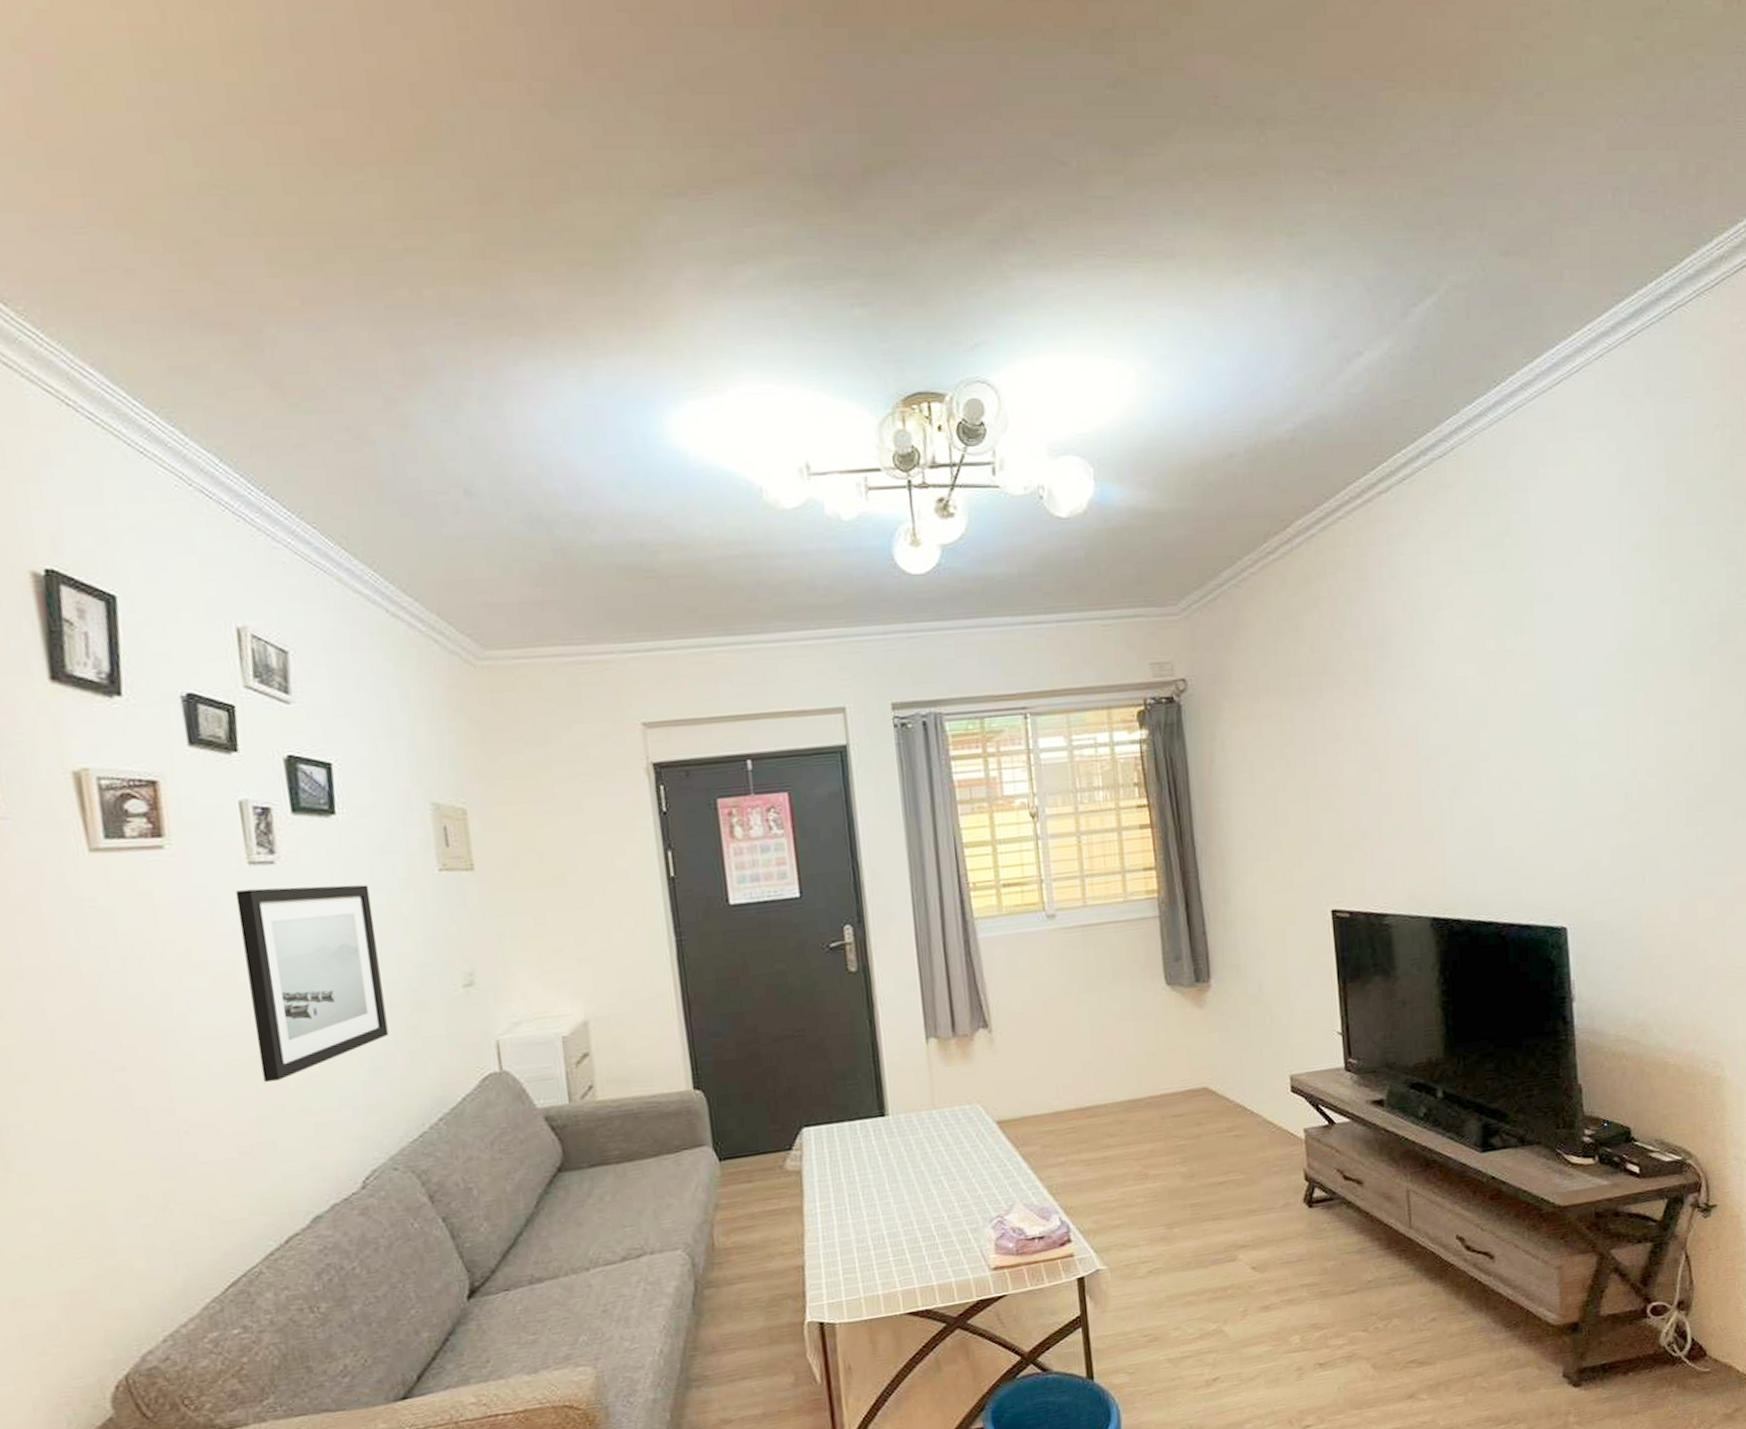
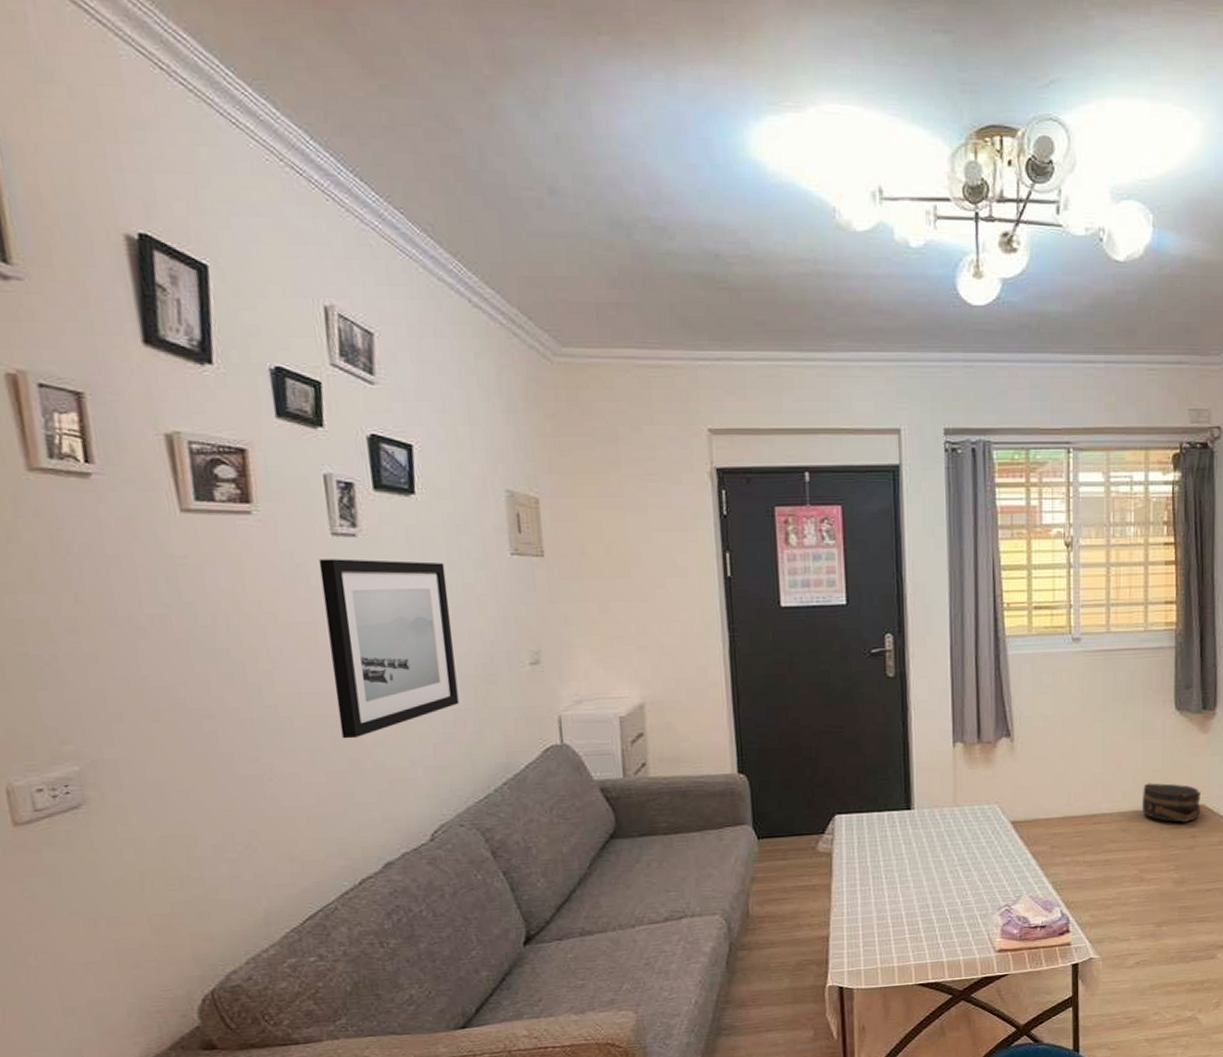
hat box: none [1138,1066,1205,1109] -> present [1142,783,1201,822]

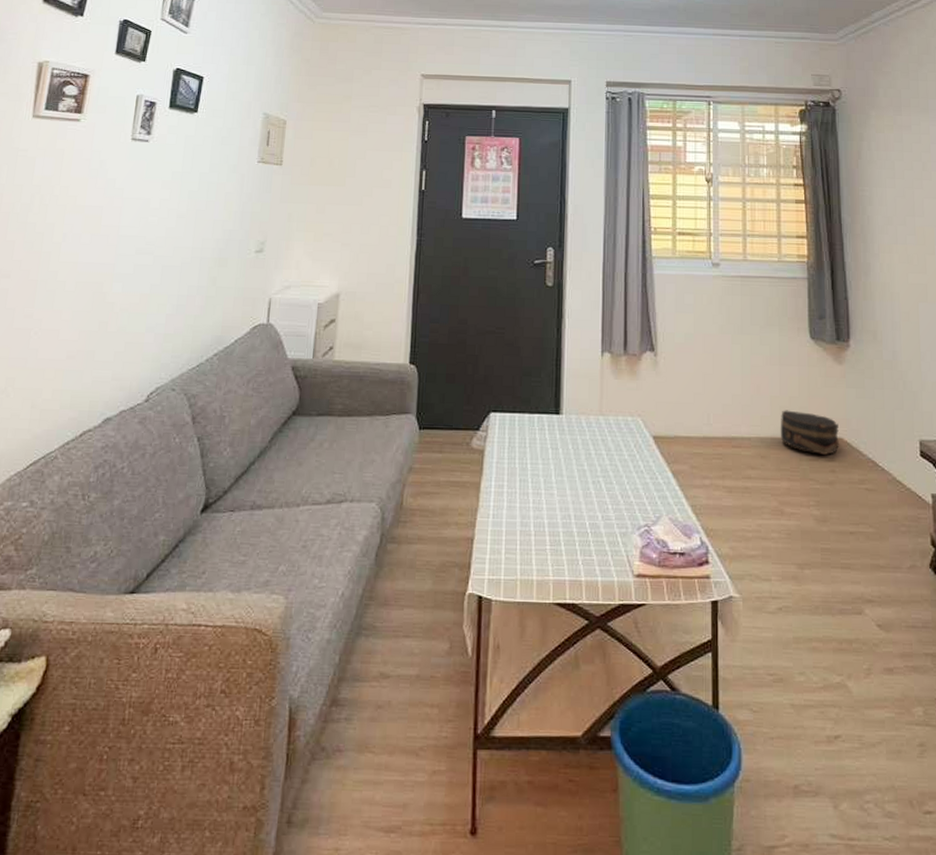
wall art: present [318,559,459,739] -> none [99,158,207,304]

